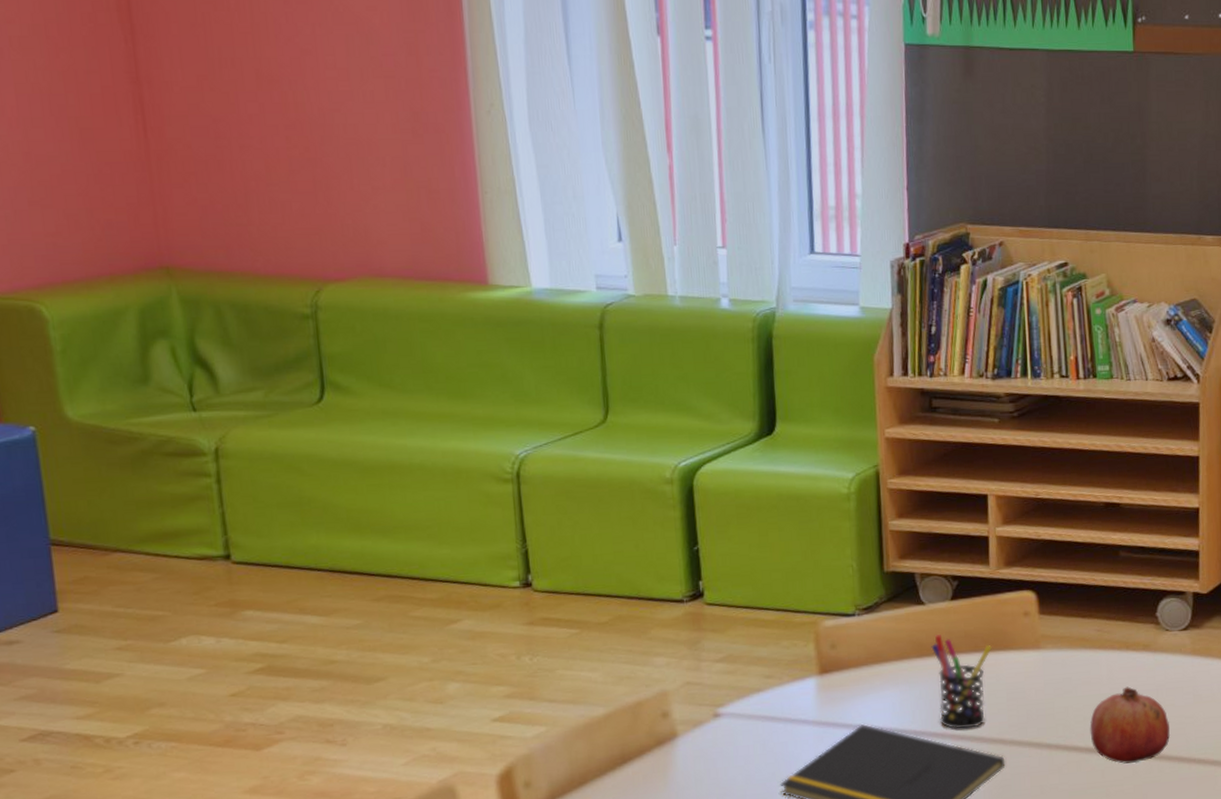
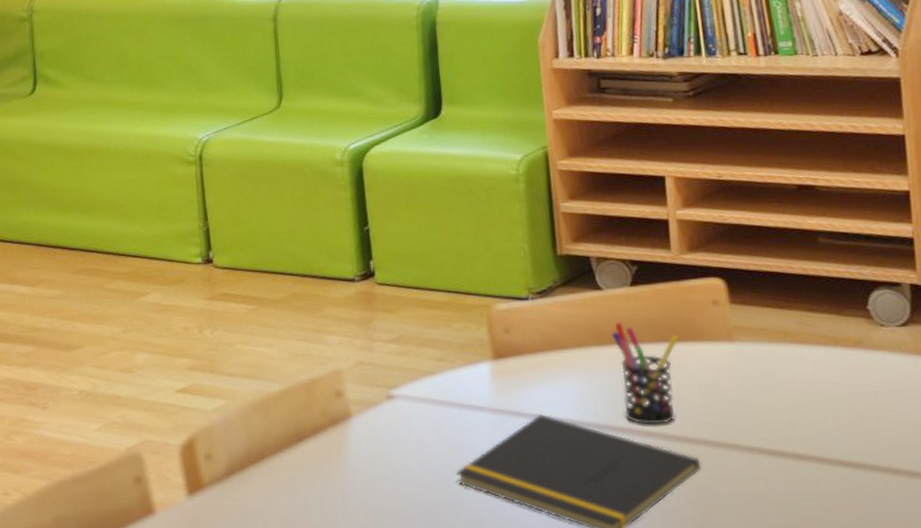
fruit: present [1089,686,1171,764] -> none [797,387,896,475]

